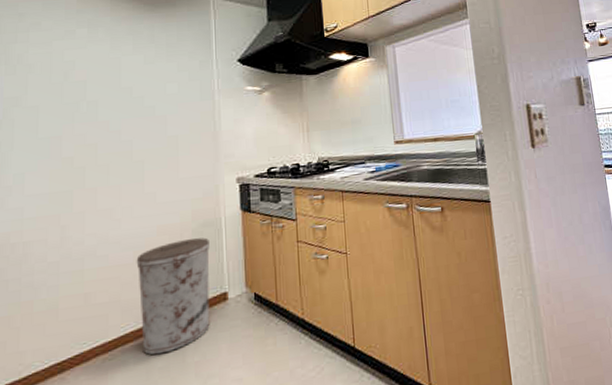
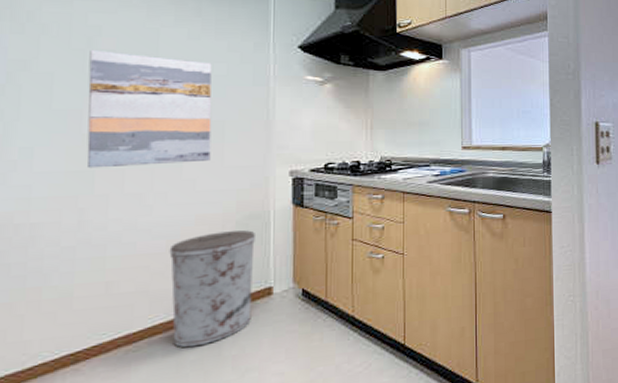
wall art: none [66,82,168,189] -> present [86,50,212,169]

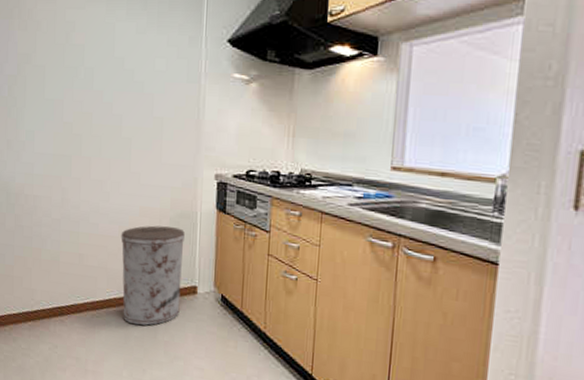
wall art: present [86,50,212,169] -> none [66,45,154,157]

